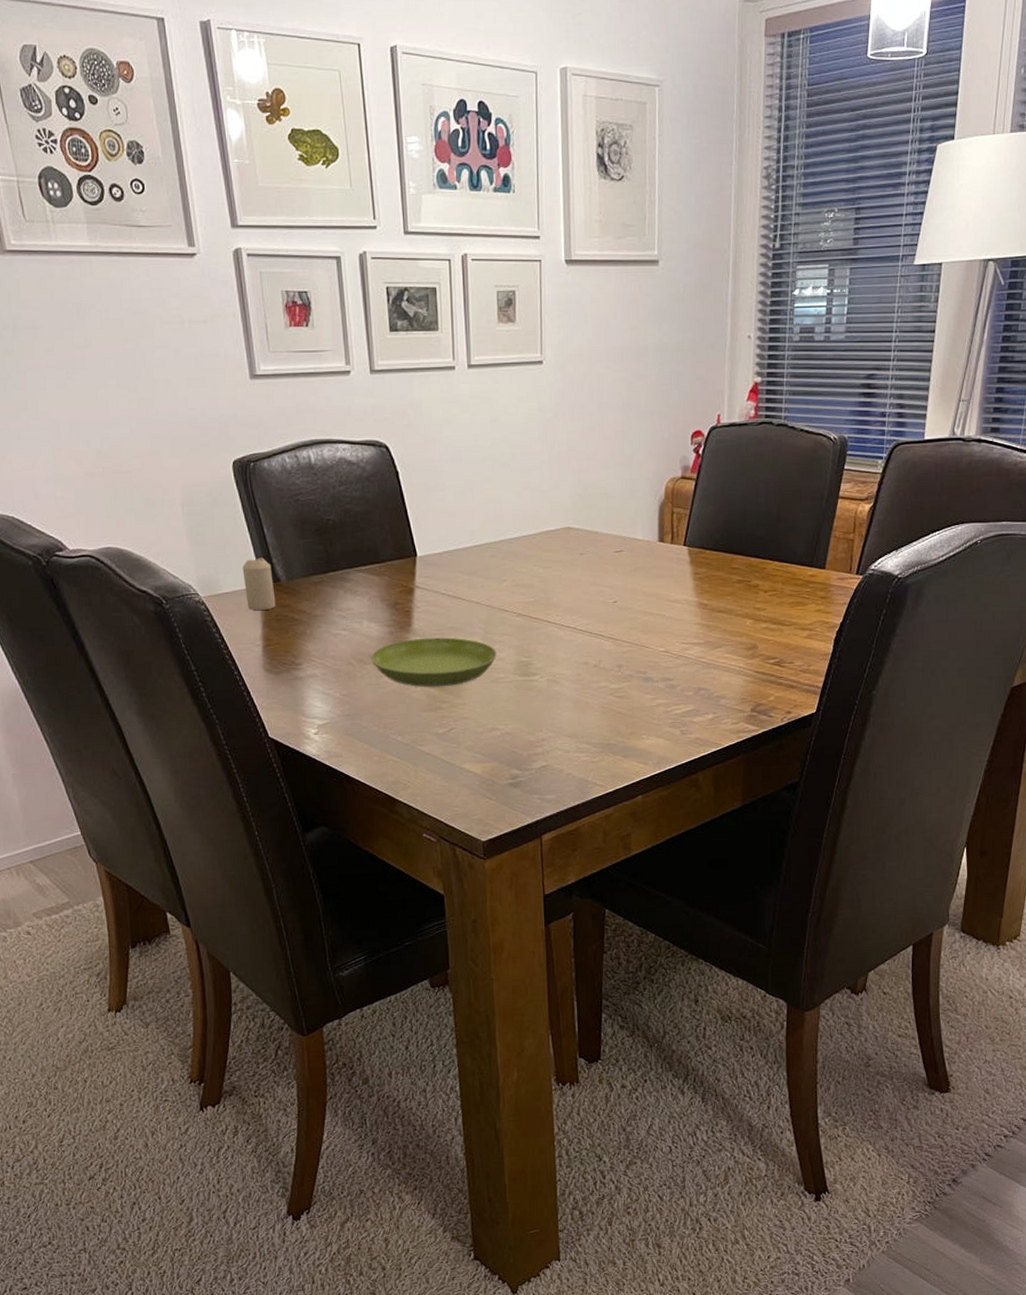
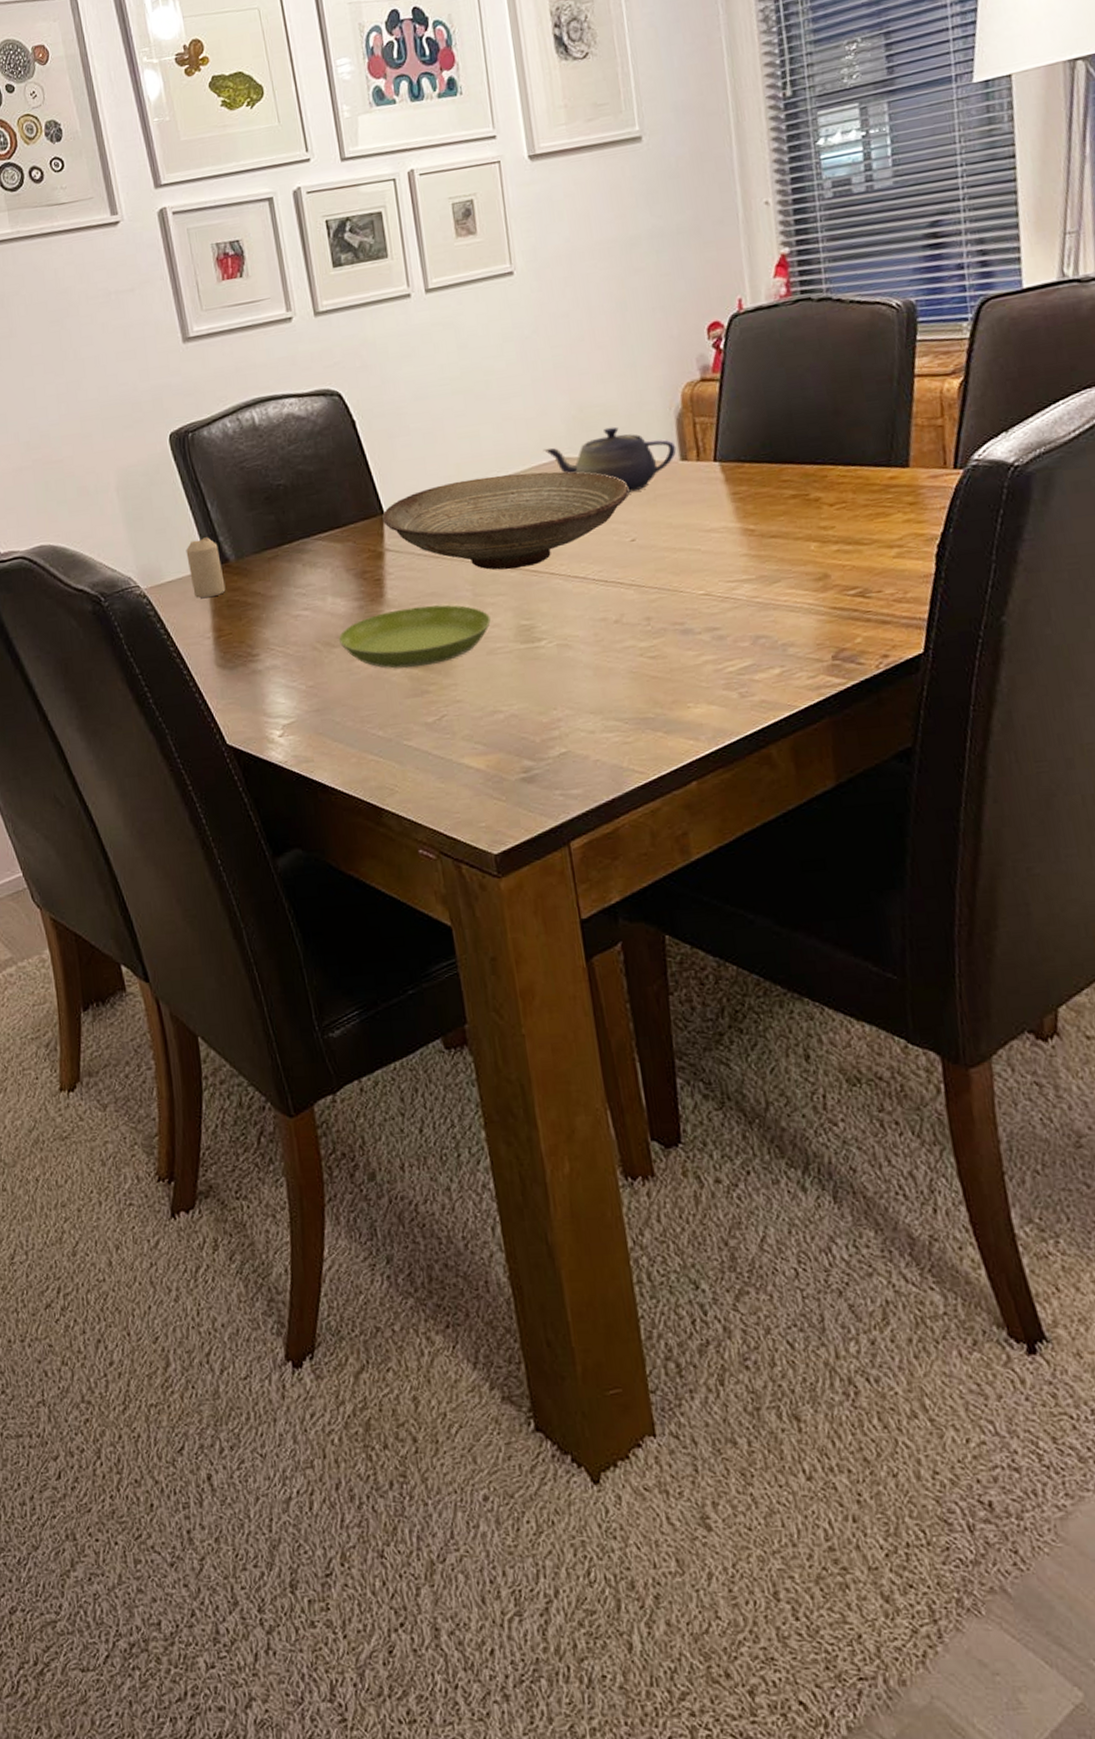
decorative bowl: none [415,535,615,615] -> present [382,471,628,570]
teapot: none [552,506,656,563] -> present [542,426,677,493]

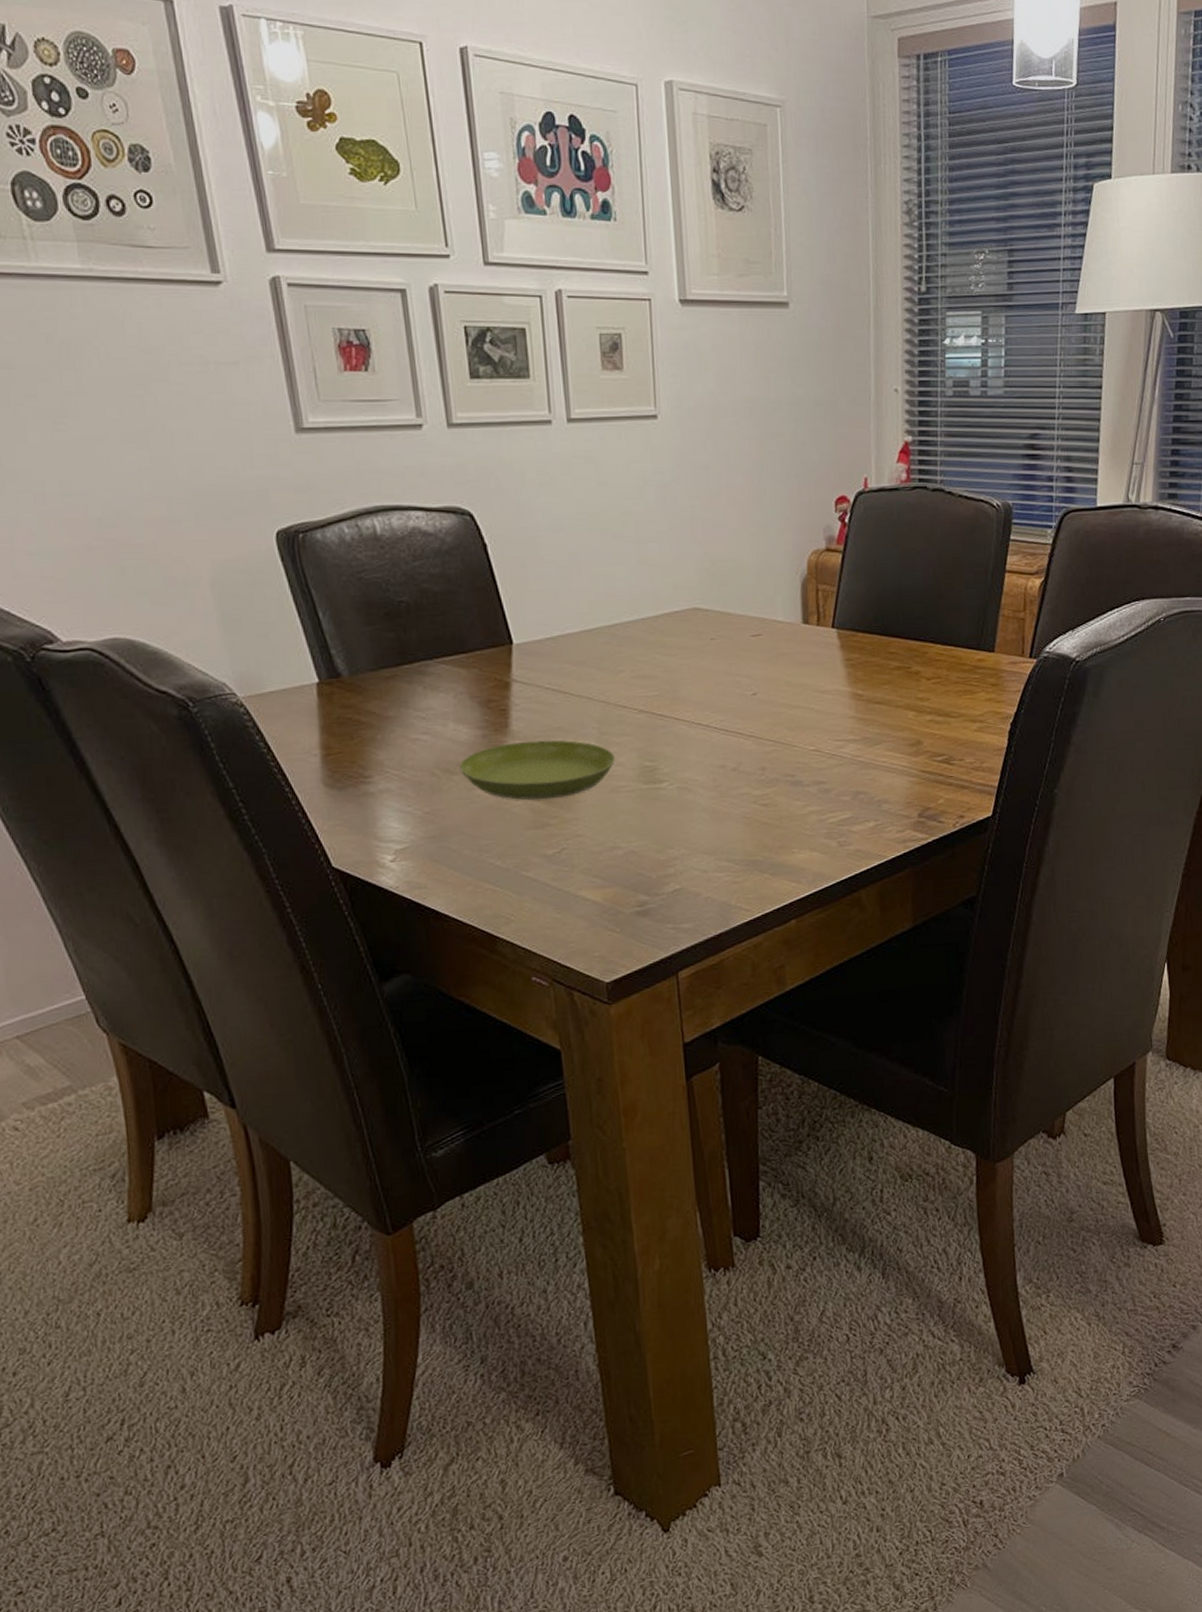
candle: present [186,537,226,599] -> none [292,648,337,713]
decorative bowl: present [382,471,628,570] -> none [511,618,753,712]
teapot: present [542,426,677,493] -> none [675,583,800,648]

